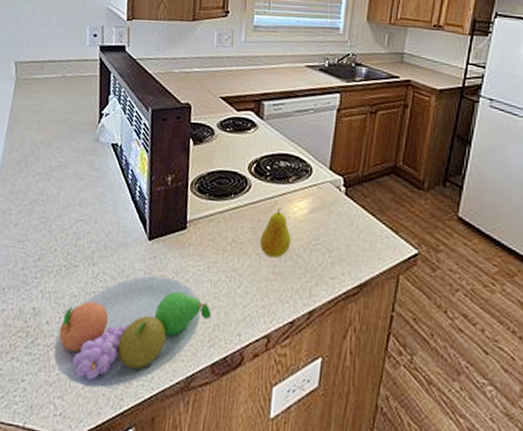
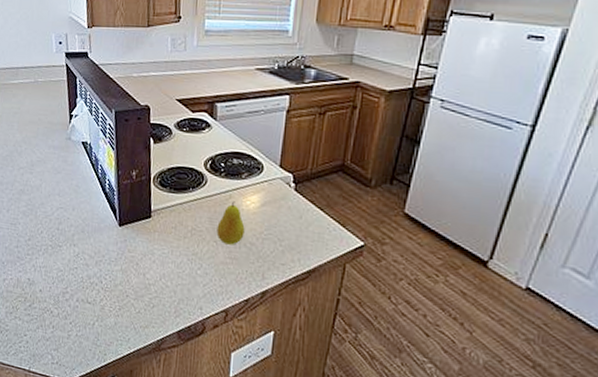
fruit bowl: present [53,276,212,388] -> none [47,256,176,345]

